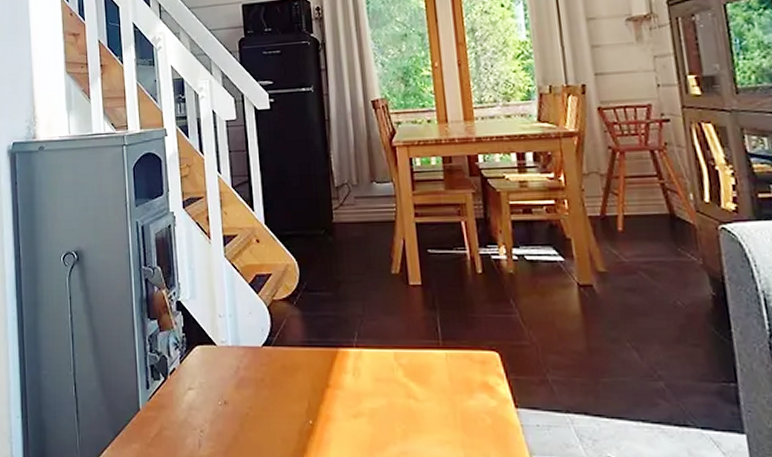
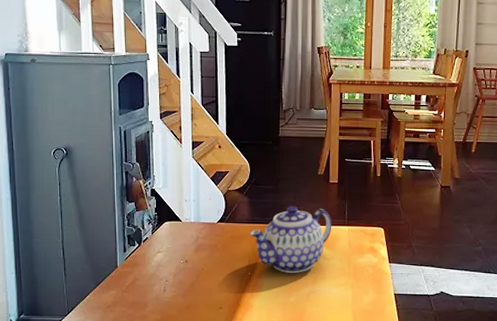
teapot: none [306,321,422,422] -> present [249,206,332,273]

